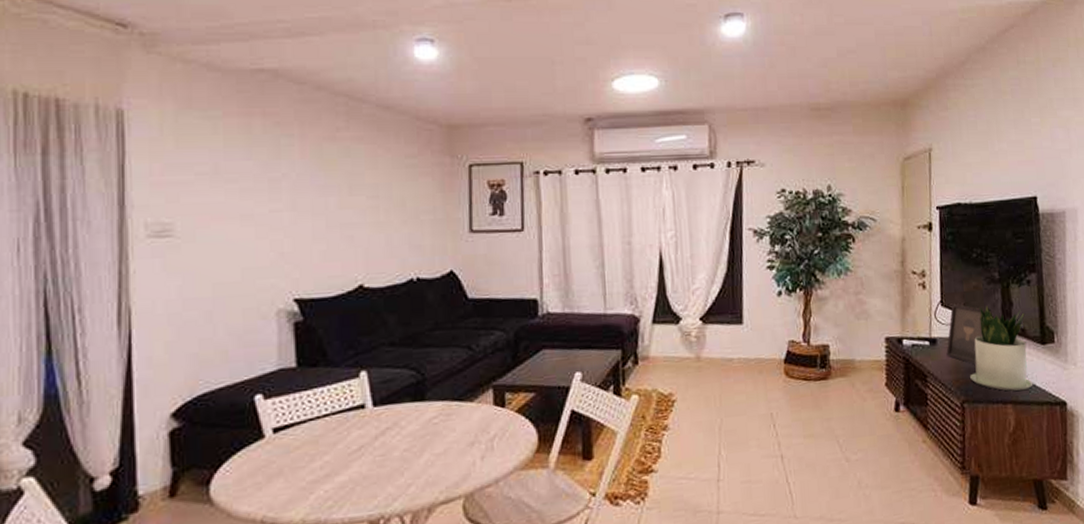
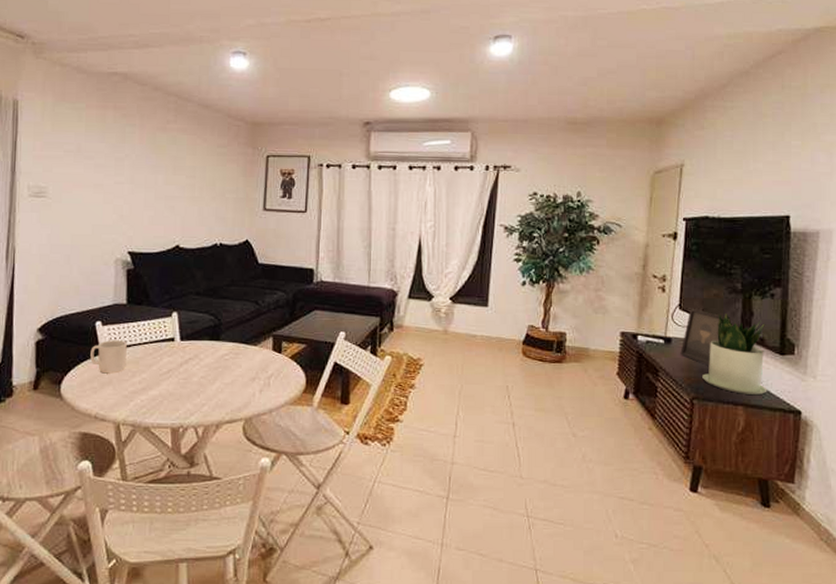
mug: none [249,415,301,463] -> present [90,340,127,374]

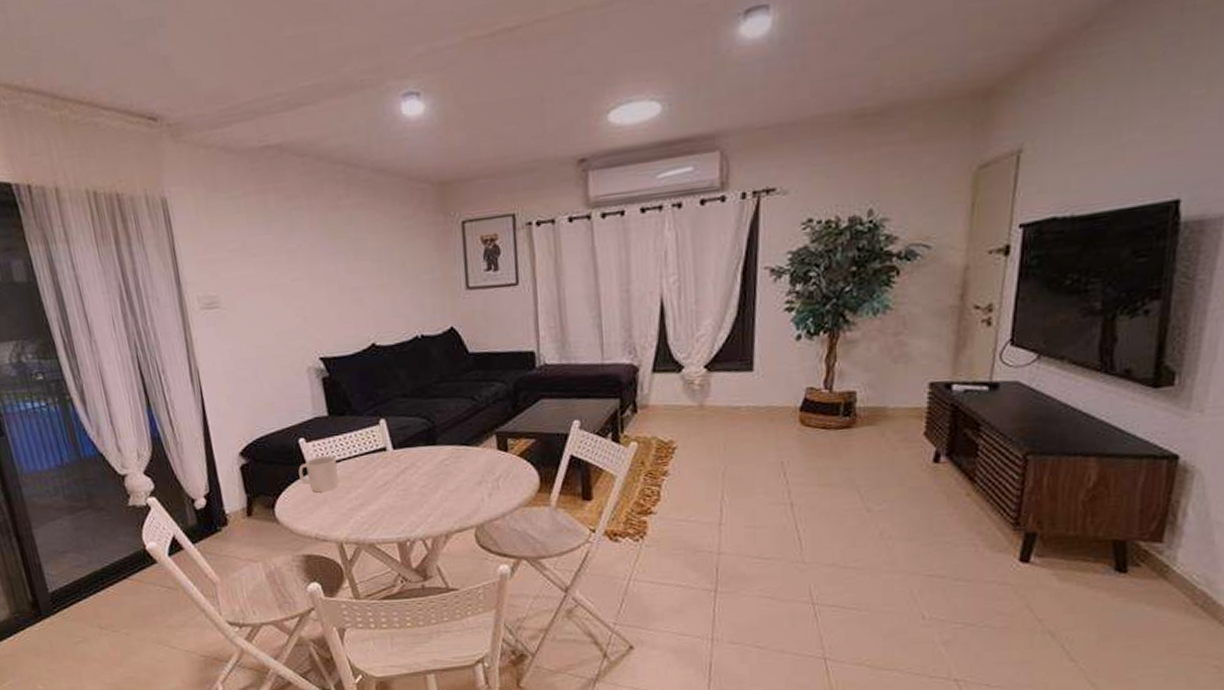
picture frame: present [680,309,739,366] -> none [1011,342,1096,412]
planter: present [702,313,767,396] -> none [1041,343,1133,443]

